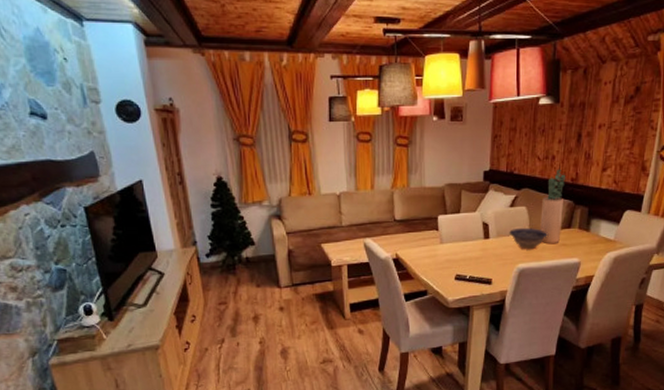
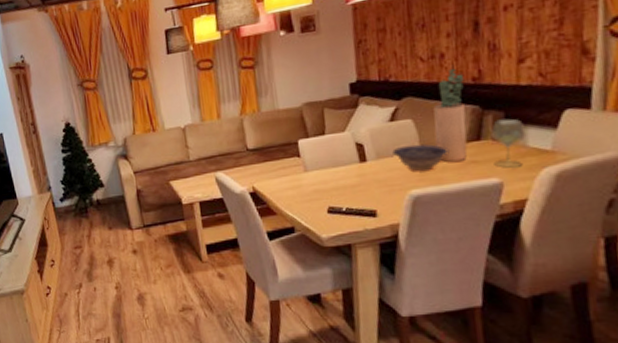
wine glass: none [577,213,600,252] -> present [490,118,527,169]

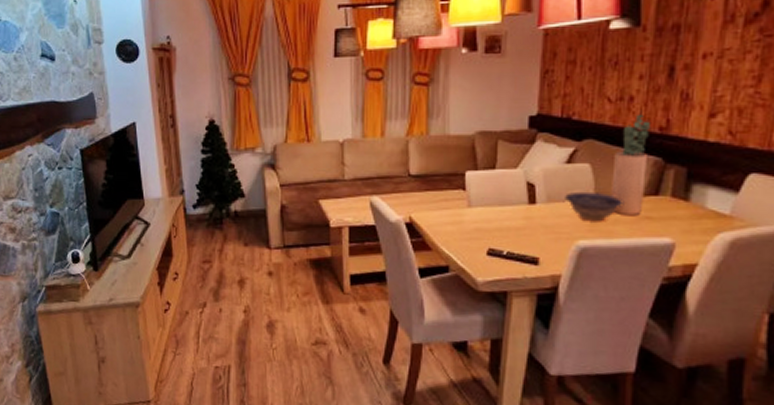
wine glass: present [490,118,527,169] -> none [669,175,707,230]

